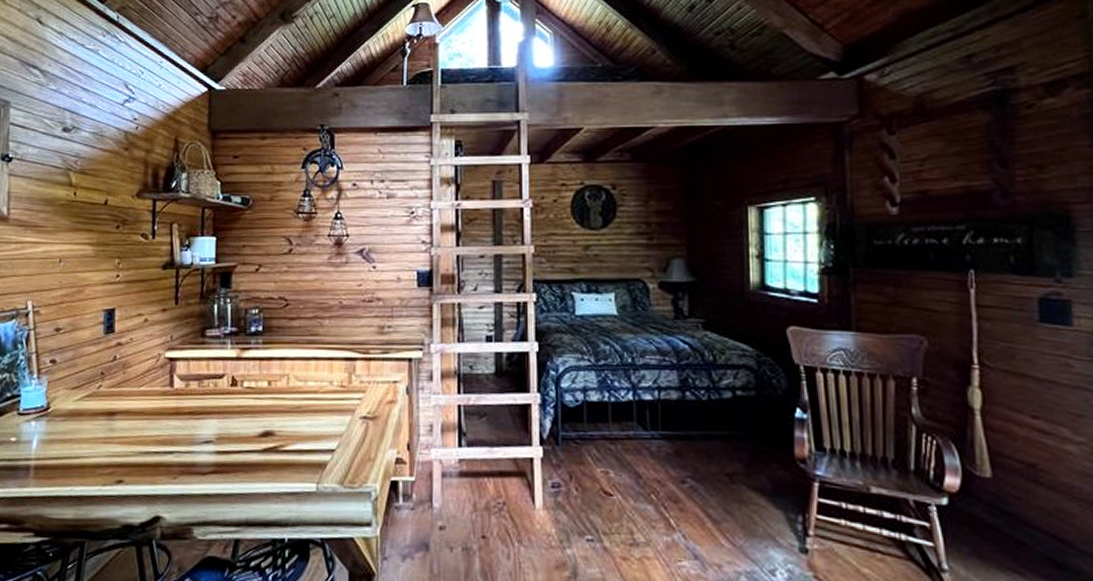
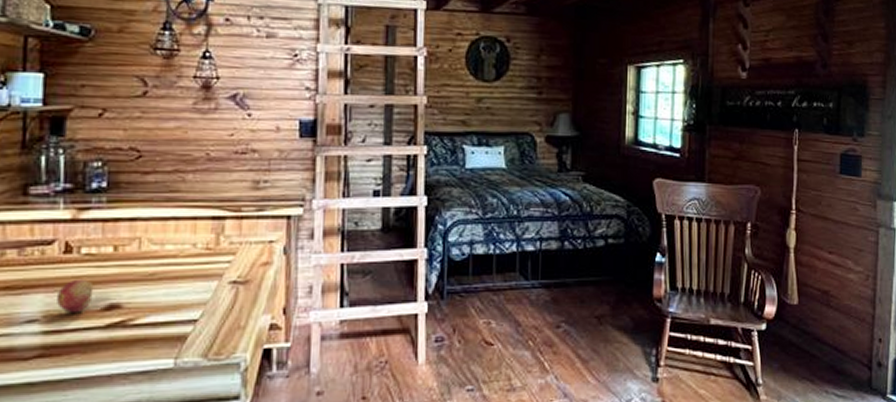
fruit: none [225,408,253,438] -> present [55,279,94,313]

